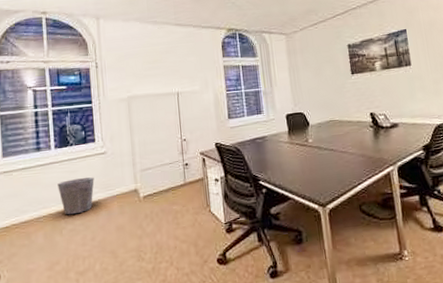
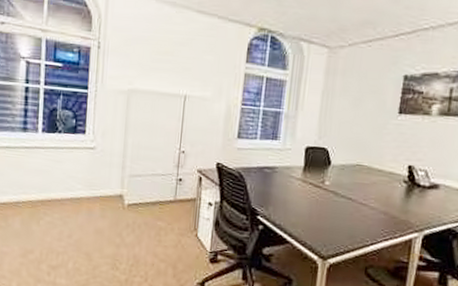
waste bin: present [57,177,95,215] -> none [40,169,79,207]

